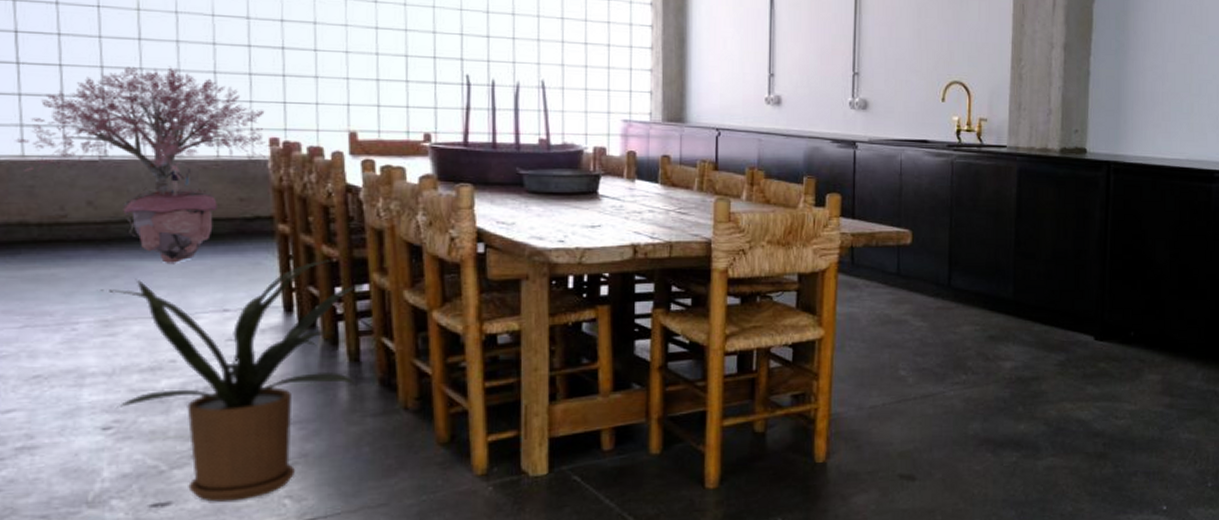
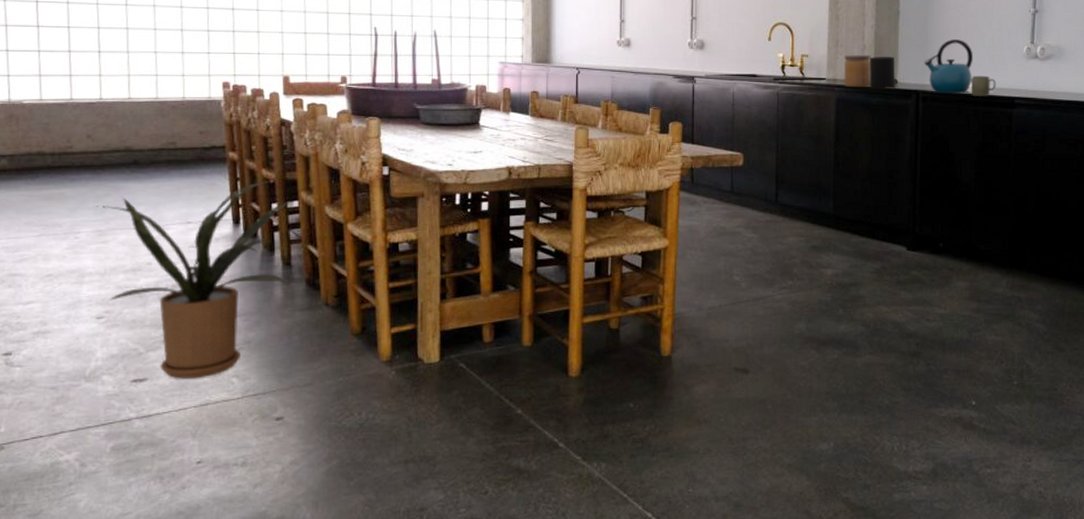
potted tree: present [15,66,280,263] -> none [36,26,230,184]
jar: none [1027,119,1058,157] -> present [844,54,871,88]
pen holder: none [1055,122,1084,160] -> present [869,56,895,89]
kettle: none [1117,105,1171,167] -> present [924,39,974,95]
mug: none [1167,145,1195,170] -> present [971,75,996,97]

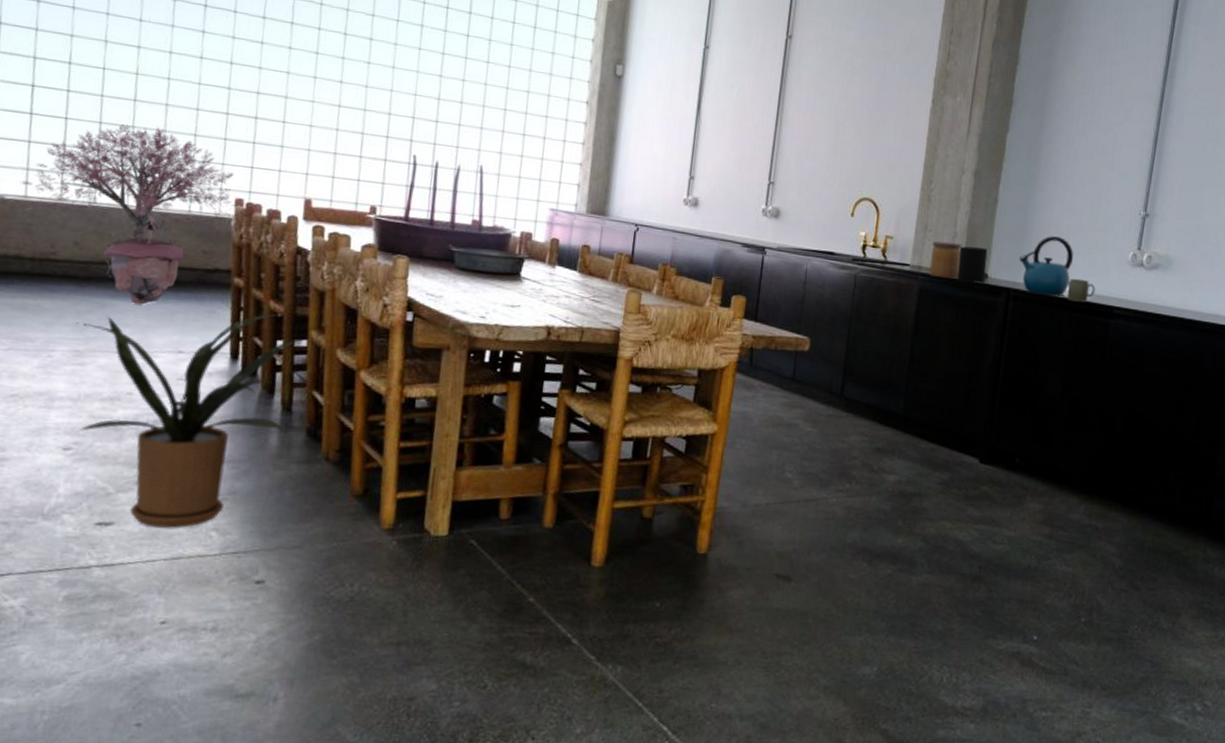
potted tree: none [36,26,230,184] -> present [21,124,244,305]

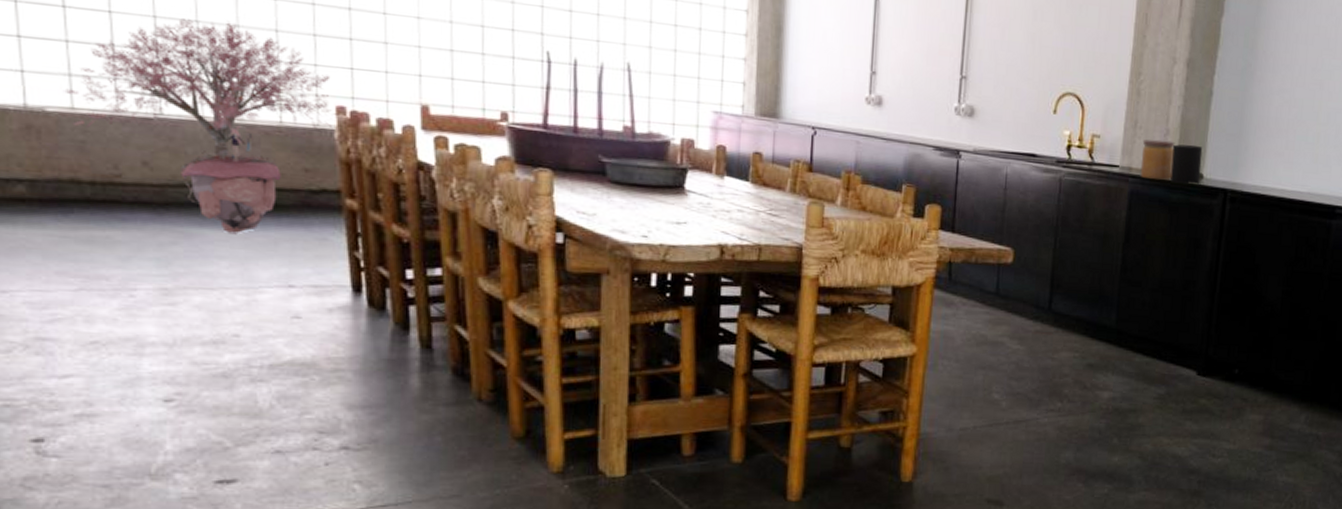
house plant: present [76,313,297,528] -> none [158,238,430,483]
kettle: present [1019,236,1074,297] -> none [1236,131,1294,198]
mug: present [1067,278,1096,303] -> none [1287,176,1317,203]

